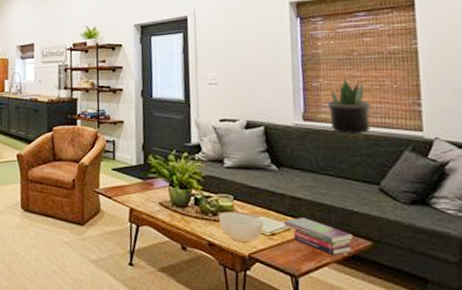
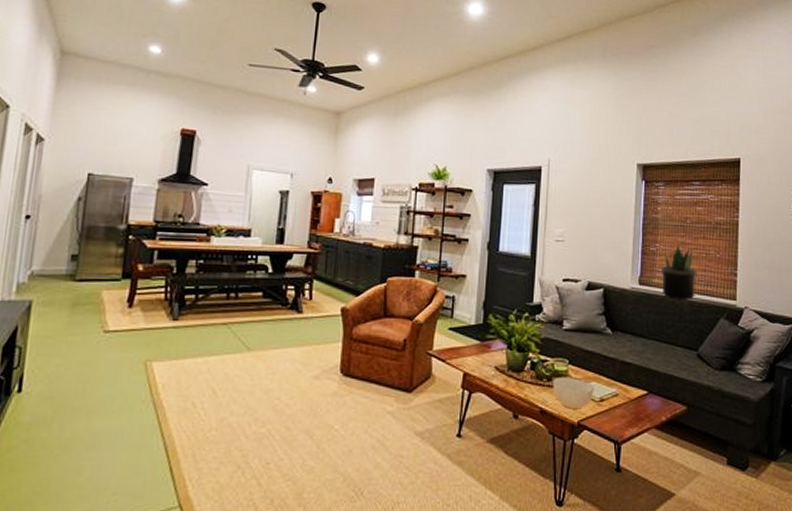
books: present [284,218,353,255] -> none [613,383,672,420]

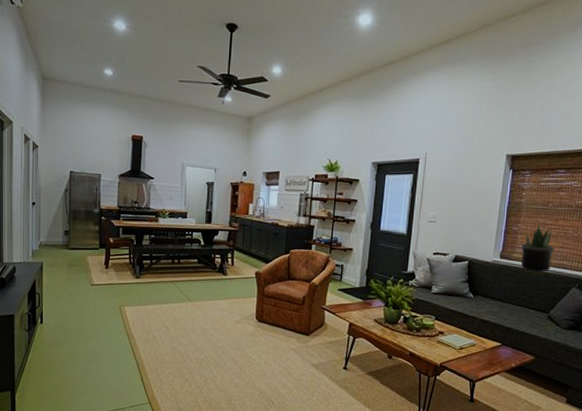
bowl: present [553,376,594,409] -> none [421,329,455,354]

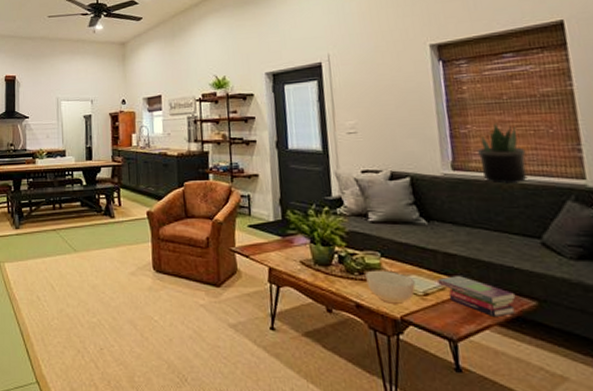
bowl: none [421,329,455,354] -> present [365,270,416,304]
books: none [471,336,522,366] -> present [437,276,516,316]

